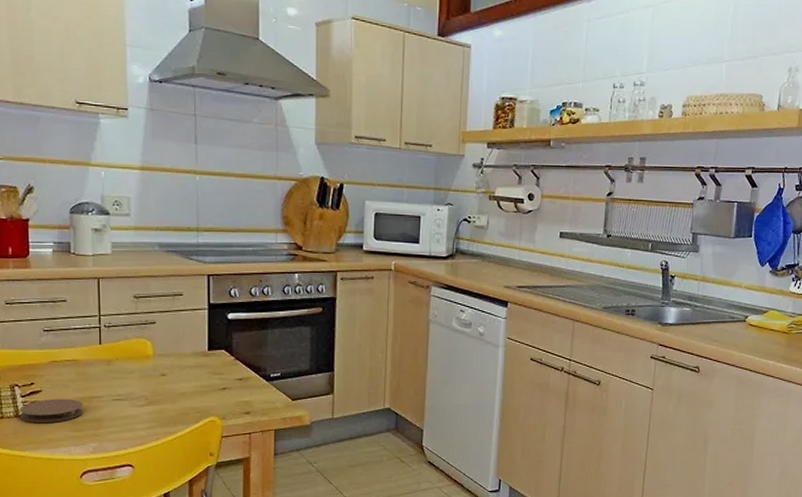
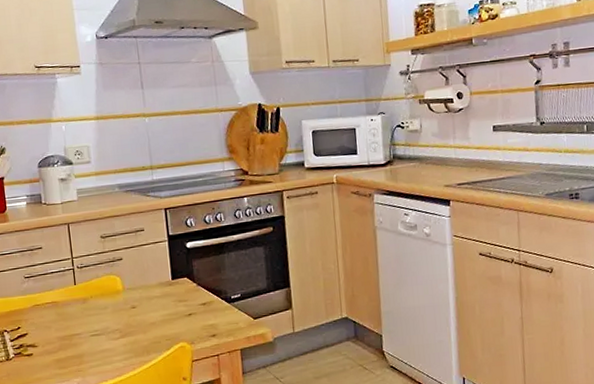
coaster: present [19,398,84,422] -> none [9,338,66,364]

